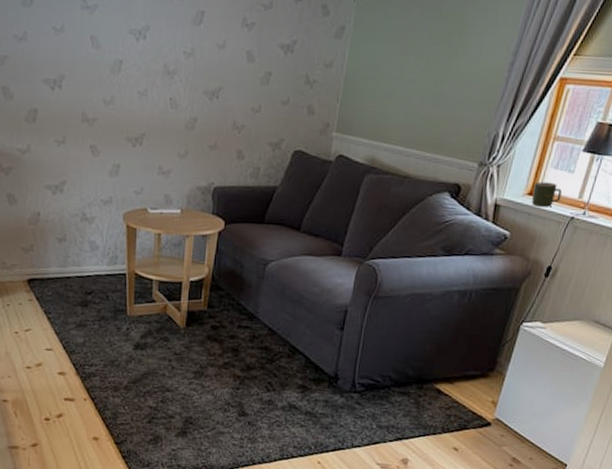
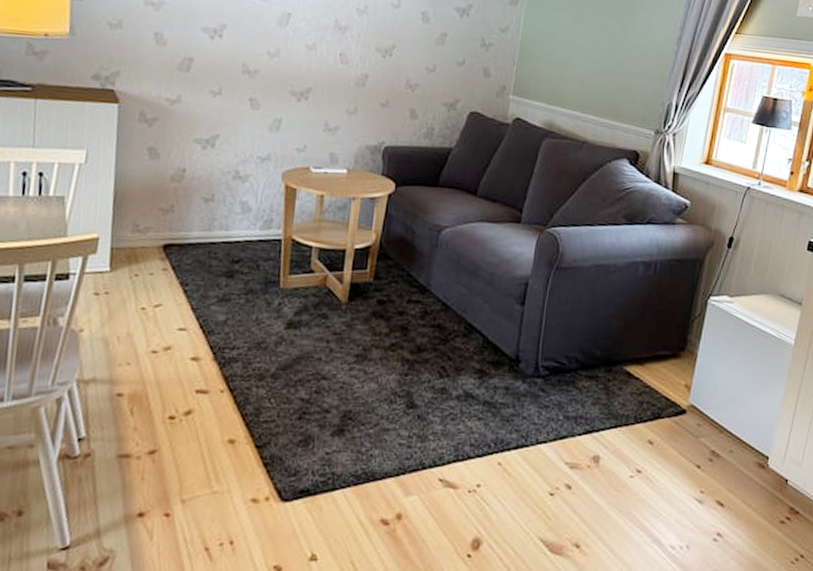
mug: present [532,182,562,208] -> none [709,151,736,178]

